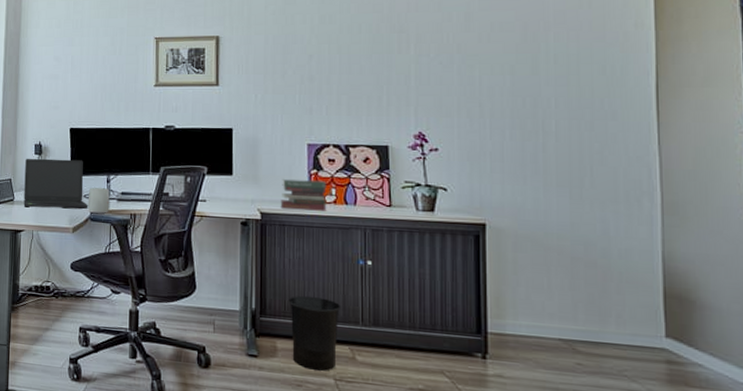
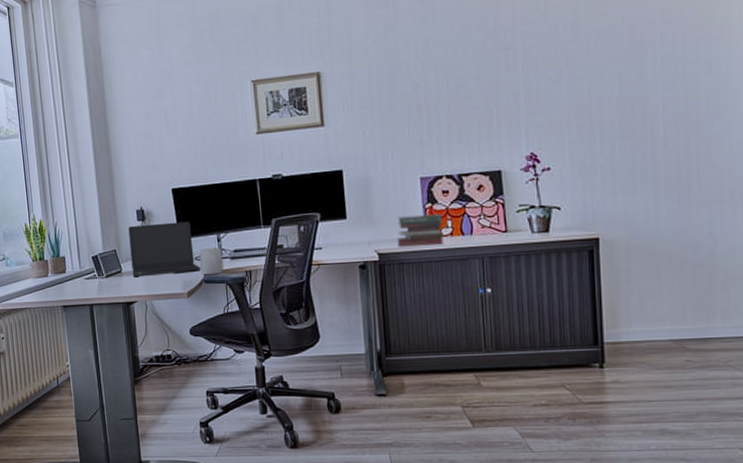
waste bin: present [288,295,341,371] -> none [412,330,464,400]

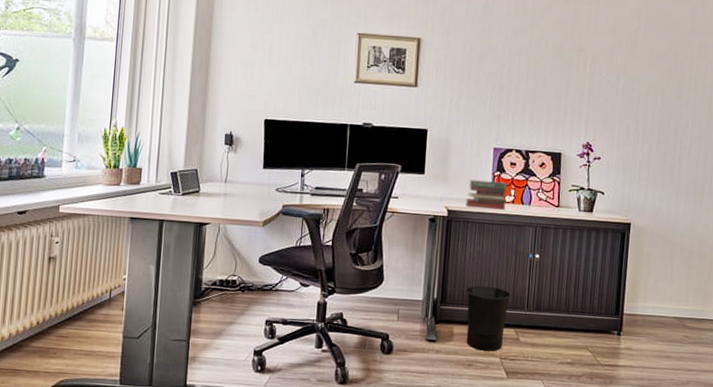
laptop: present [128,221,201,278] -> none [210,148,281,202]
mug: present [199,247,223,275] -> none [280,181,304,208]
waste bin: none [412,330,464,400] -> present [466,285,511,351]

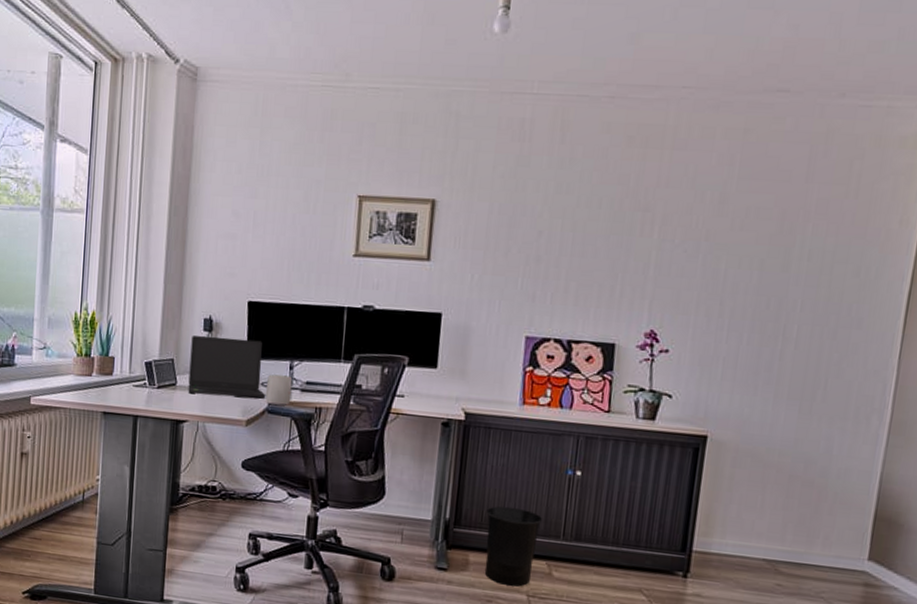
laptop: none [210,148,281,202] -> present [188,335,266,399]
mug: none [280,181,304,208] -> present [265,374,293,406]
books: present [465,179,508,210] -> none [487,375,543,415]

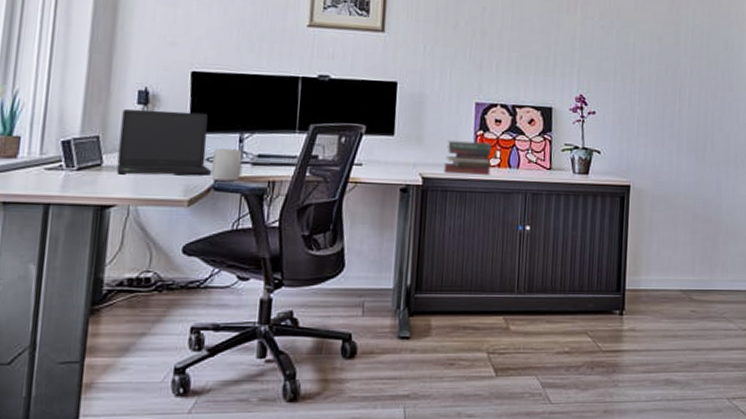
waste bin: present [484,506,543,587] -> none [446,266,499,345]
books: none [487,375,543,415] -> present [443,139,492,175]

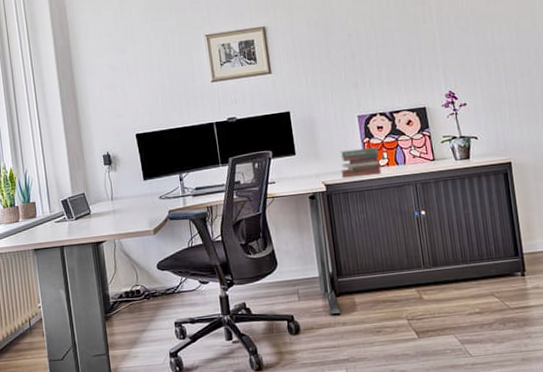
laptop: present [116,108,212,176] -> none [96,163,166,218]
mug: present [211,148,243,181] -> none [163,186,186,212]

